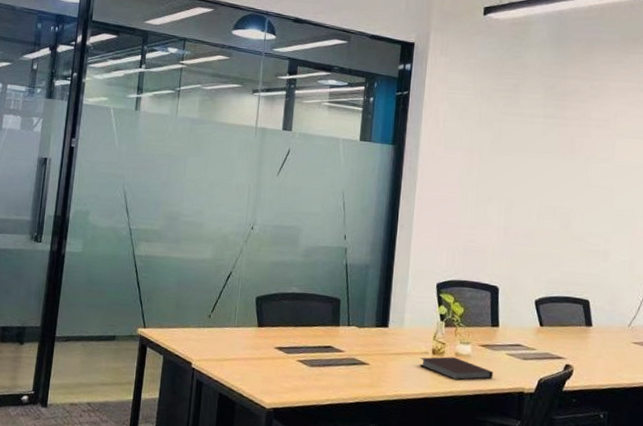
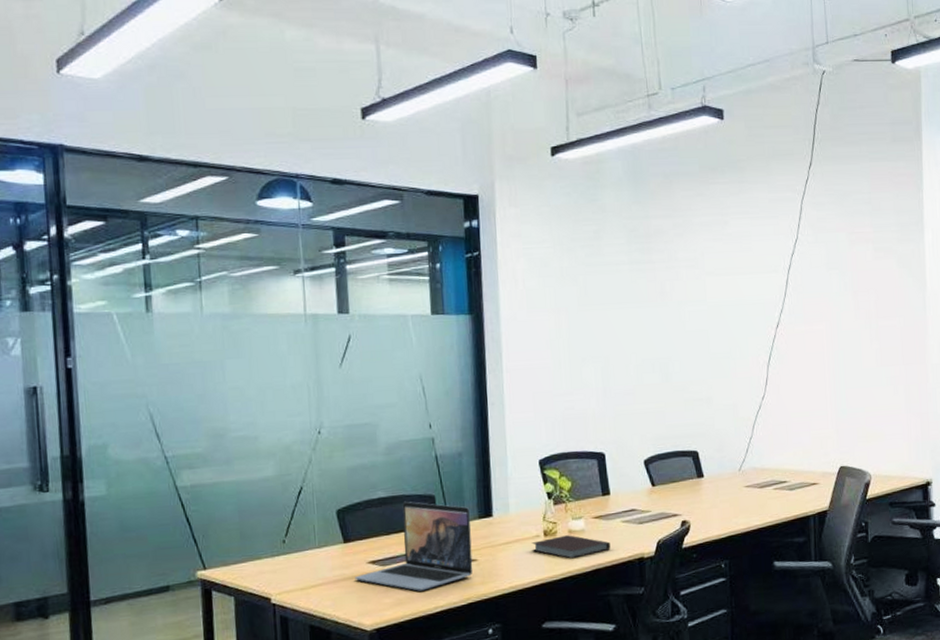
laptop: none [262,299,369,383] -> present [354,501,473,591]

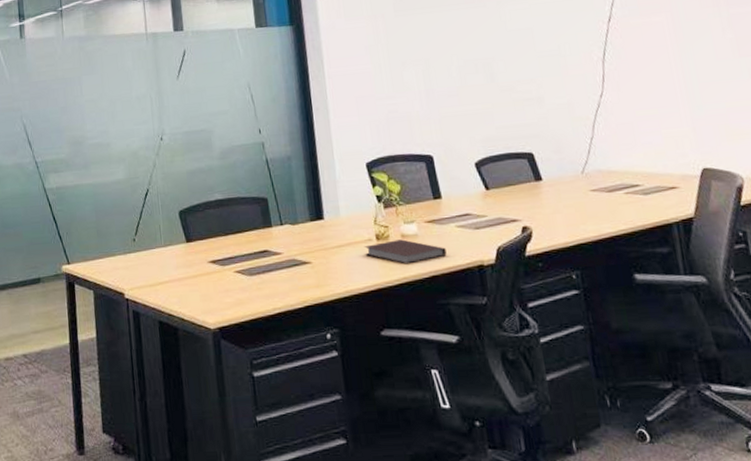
laptop: present [354,501,473,591] -> none [197,203,308,292]

